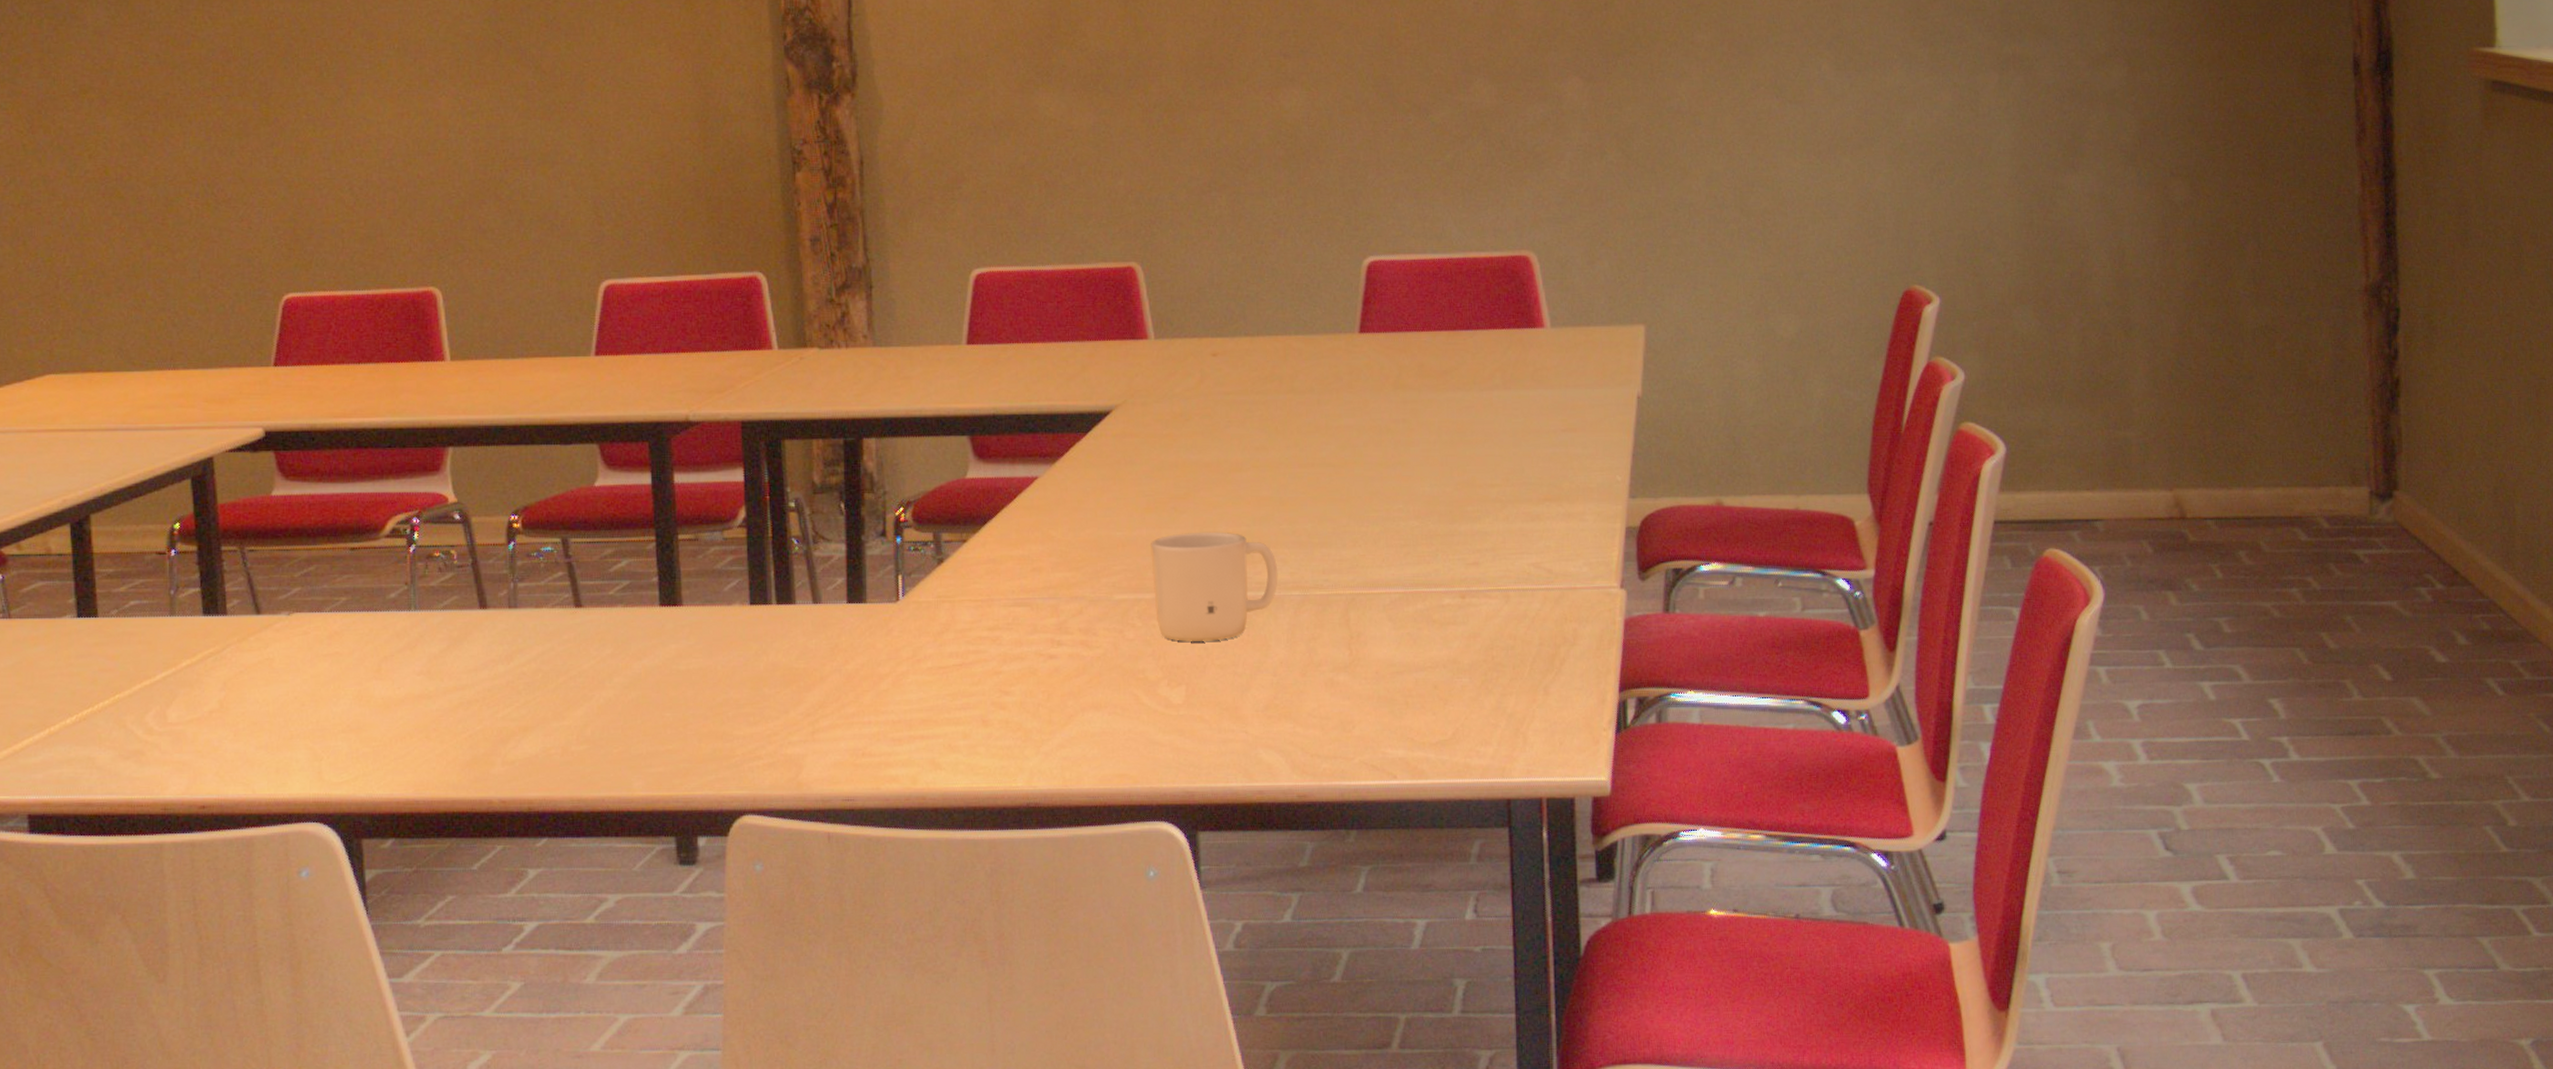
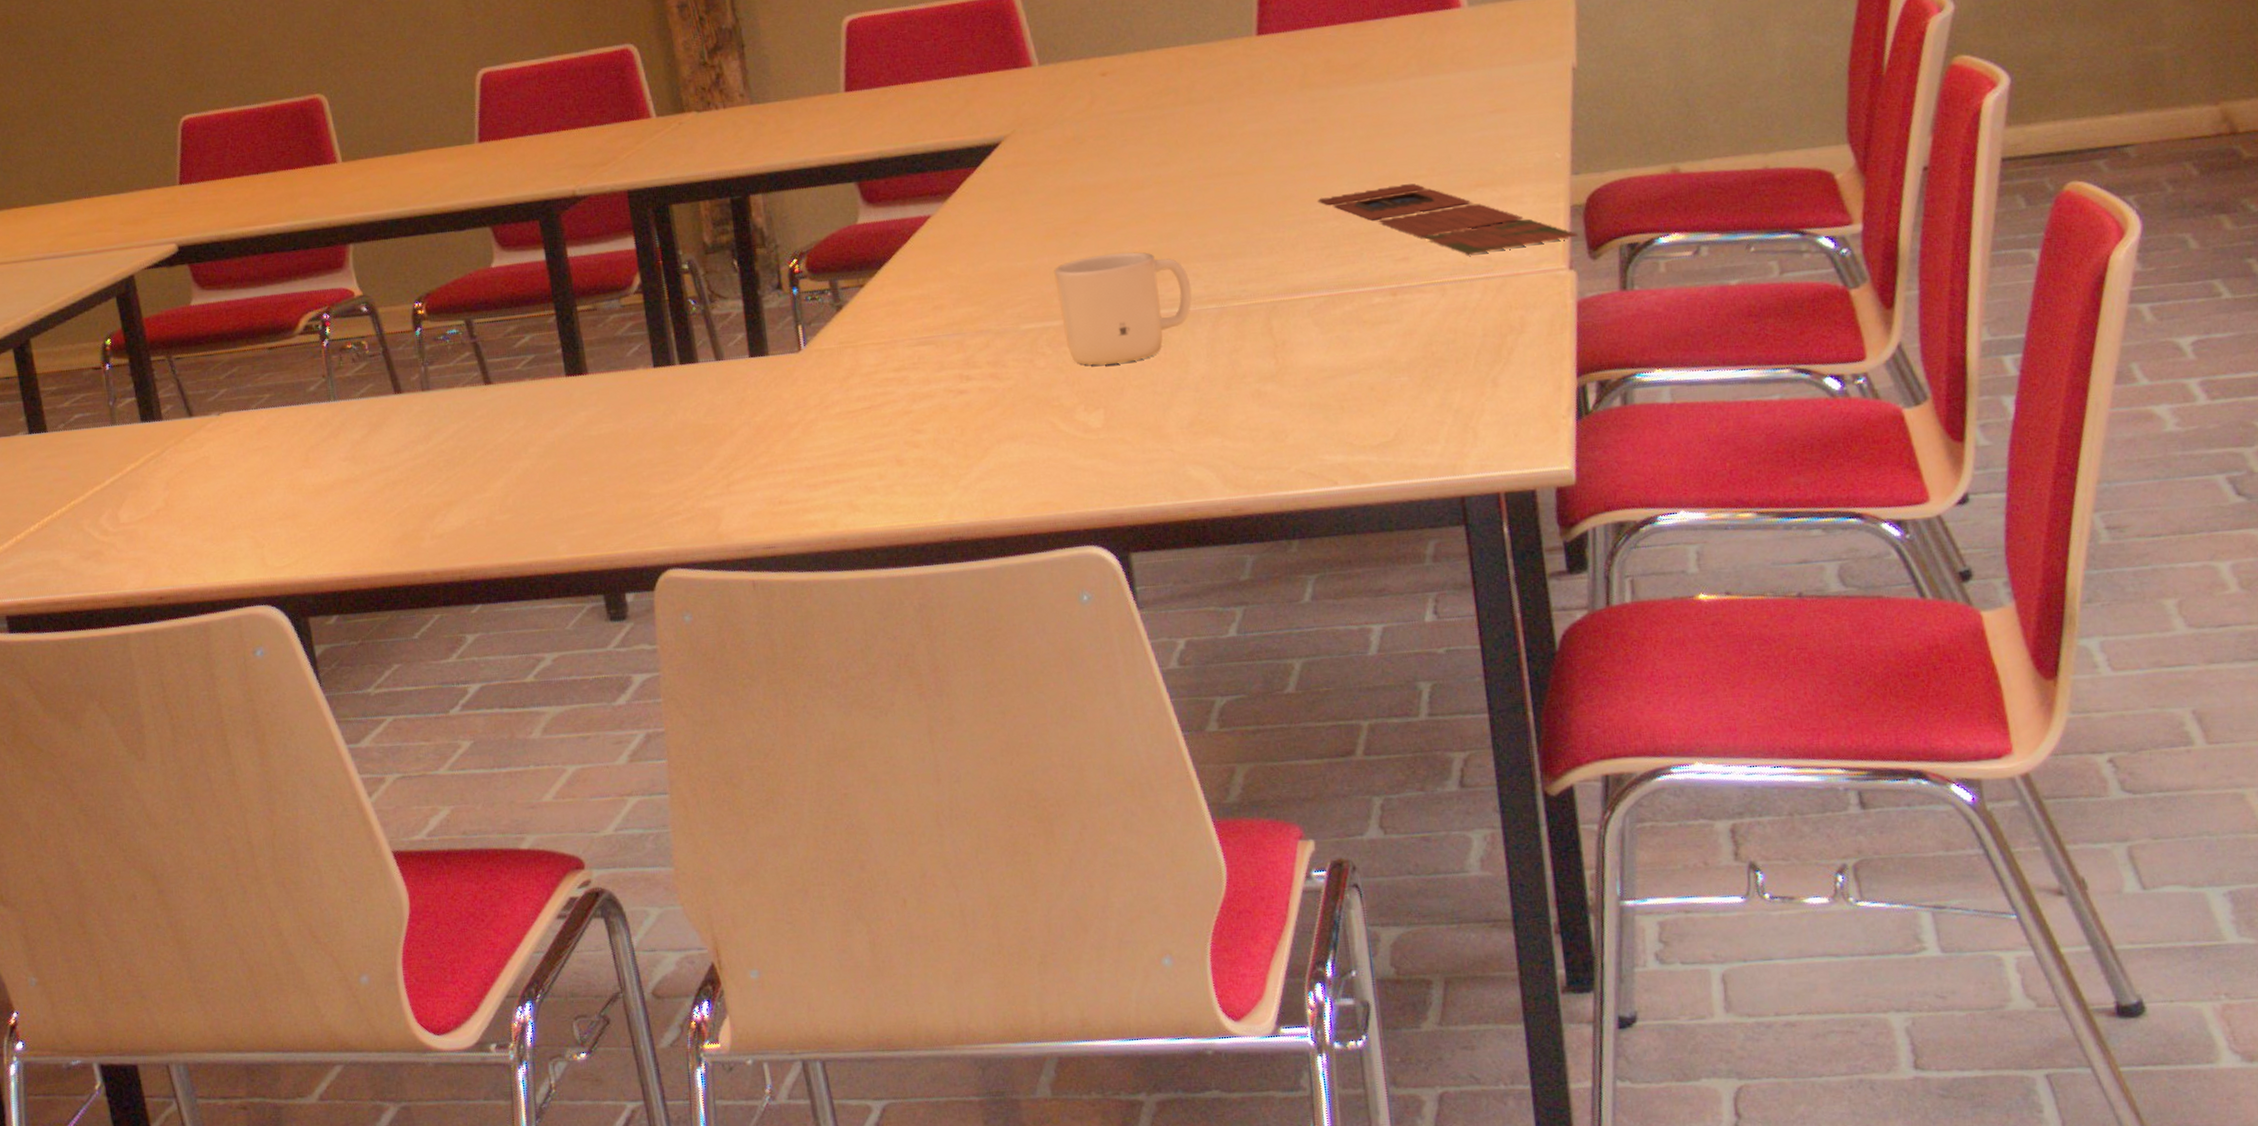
papers: none [1401,492,1631,565] -> present [1317,183,1579,255]

